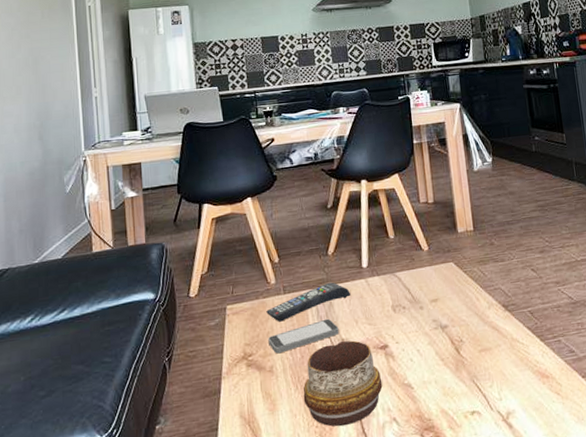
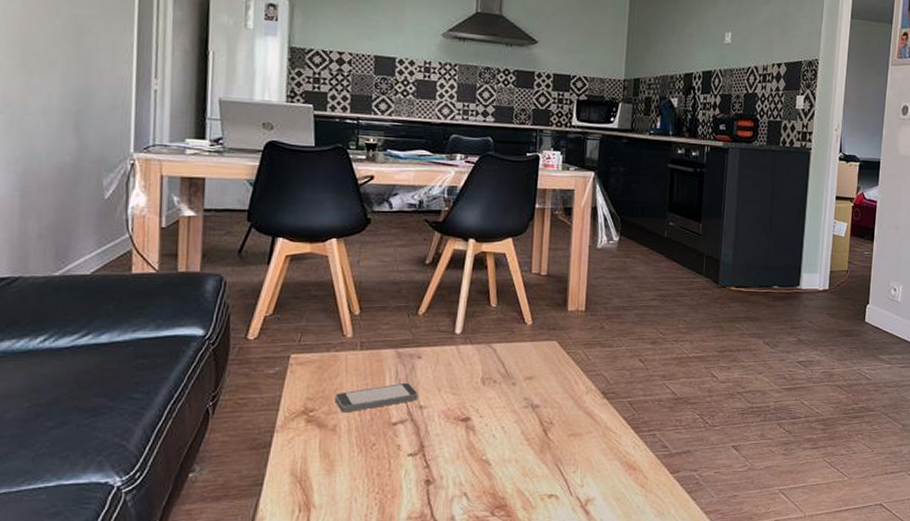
remote control: present [266,282,351,322] -> none [337,344,437,379]
decorative bowl: present [303,340,383,427] -> none [366,407,458,496]

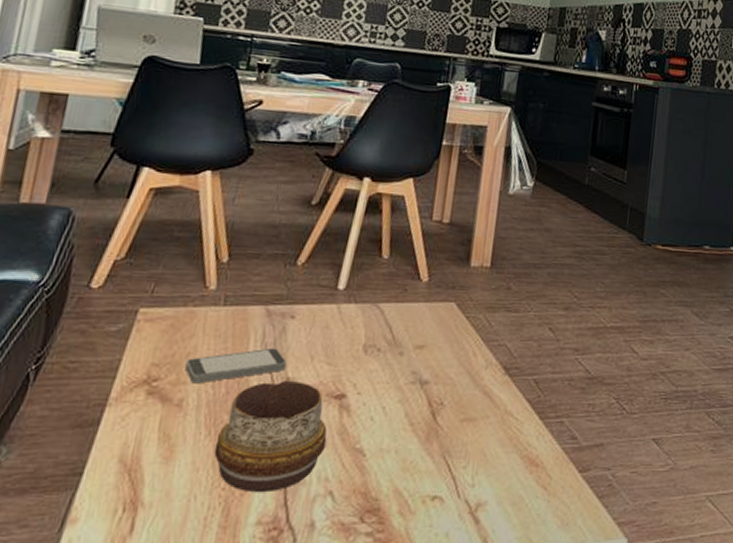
decorative bowl: none [366,407,458,496] -> present [213,379,327,493]

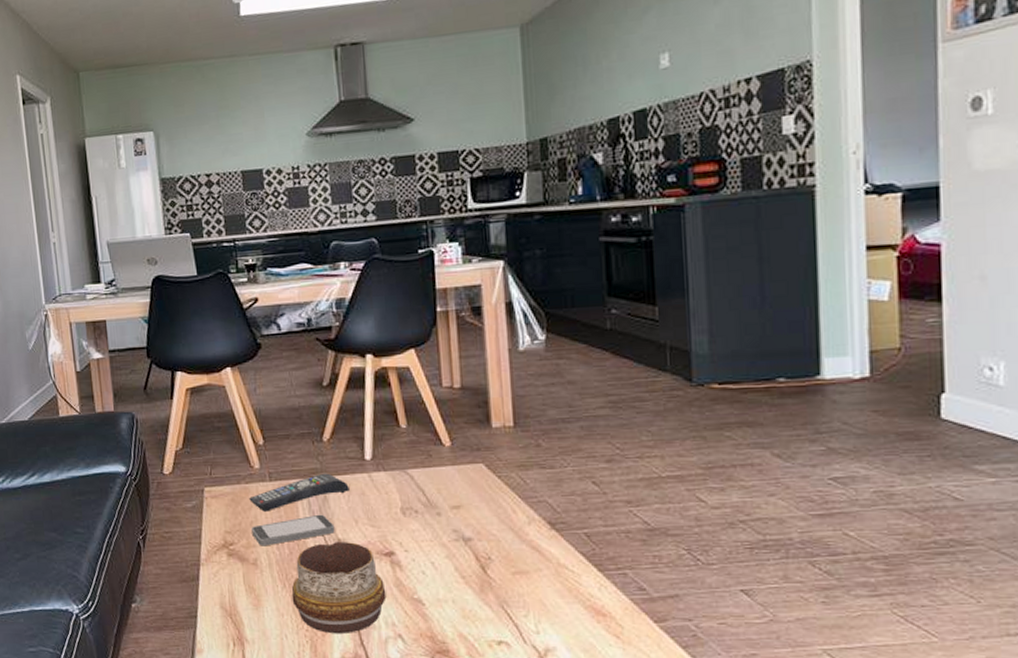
remote control: none [193,300,314,342] -> present [249,473,350,512]

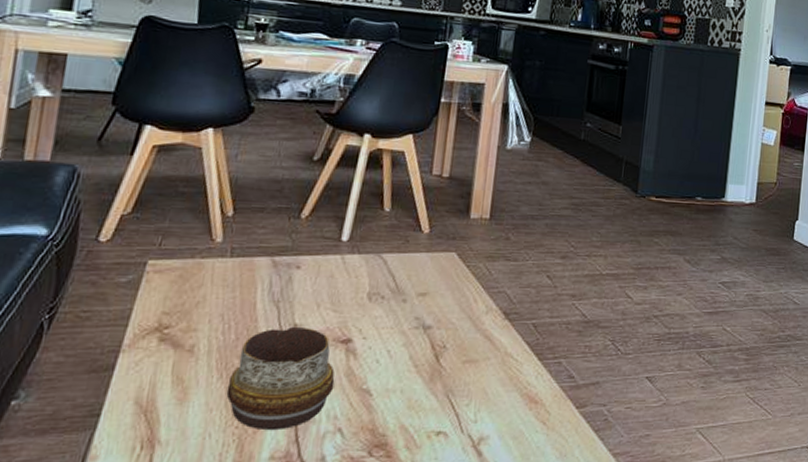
remote control: present [249,473,350,512] -> none [201,252,319,291]
smartphone: present [251,514,335,546] -> none [195,296,294,331]

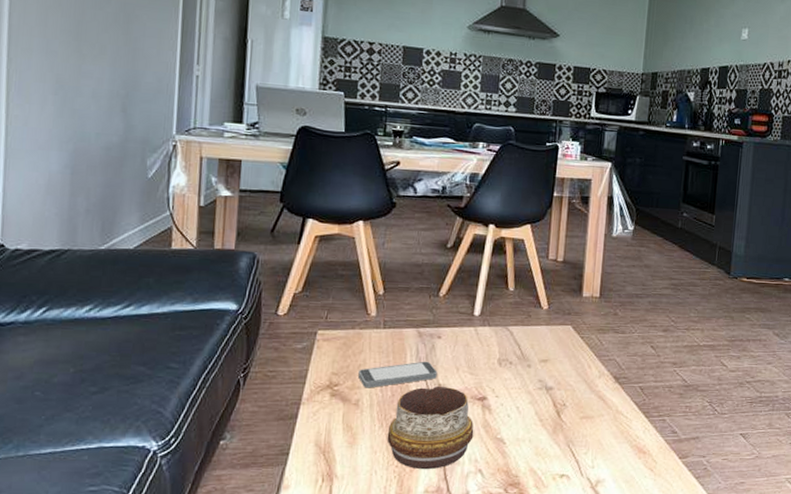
smartphone: none [195,296,294,331] -> present [358,361,438,388]

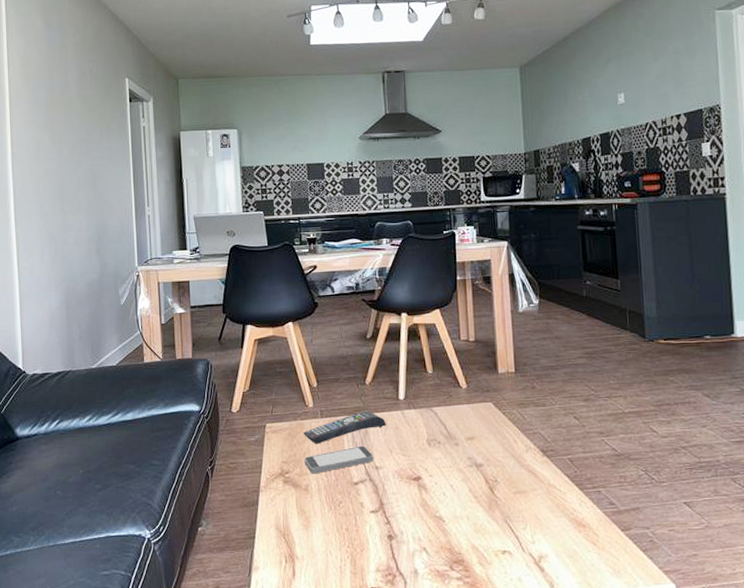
remote control: none [361,324,456,356] -> present [303,411,386,444]
decorative bowl: present [387,385,474,470] -> none [336,468,414,549]

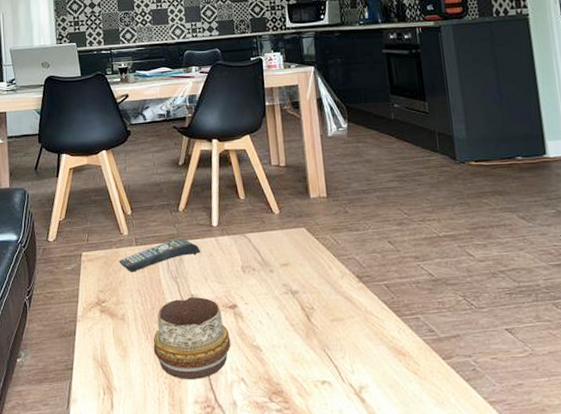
smartphone: present [305,445,374,474] -> none [121,273,189,303]
decorative bowl: none [336,468,414,549] -> present [153,296,231,380]

